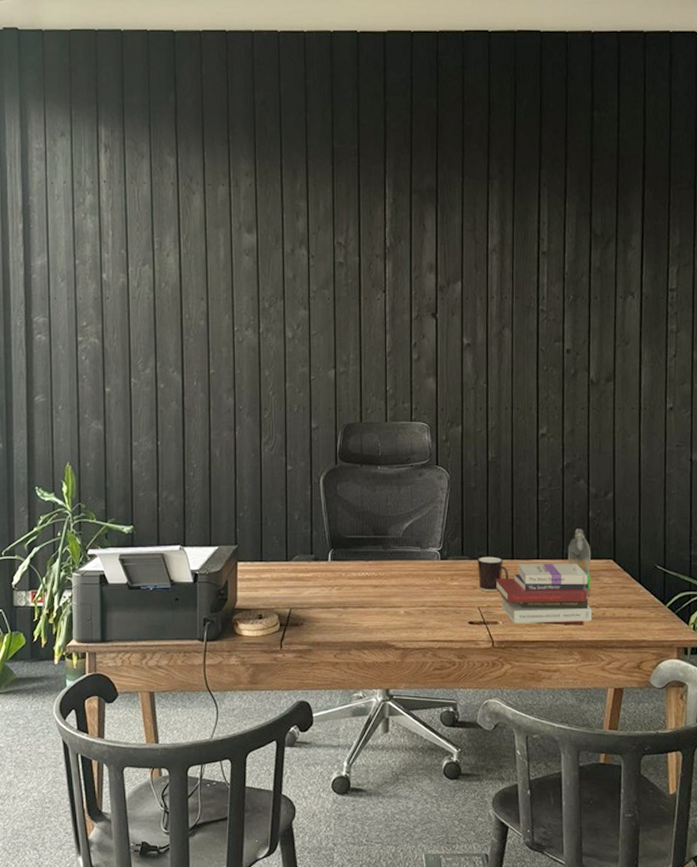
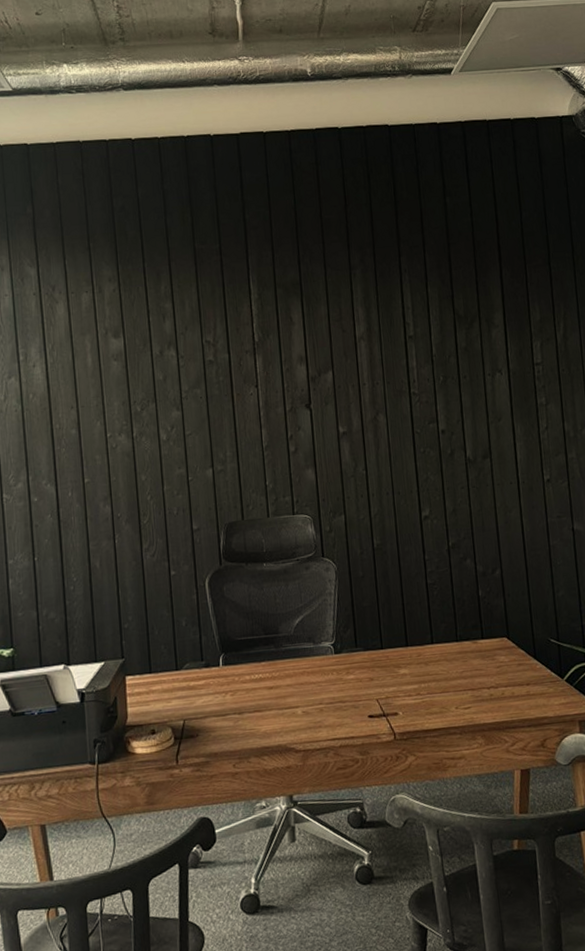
mug: present [478,556,509,593] -> none [372,645,406,683]
books: present [495,563,593,625] -> none [391,645,492,713]
bottle: present [567,528,592,600] -> none [460,608,488,681]

